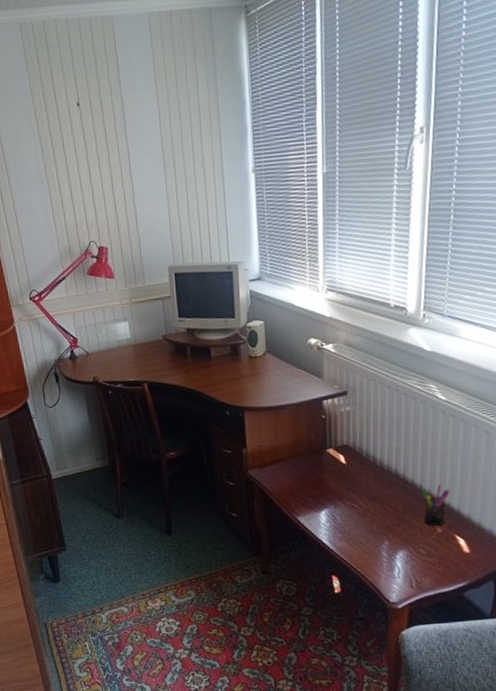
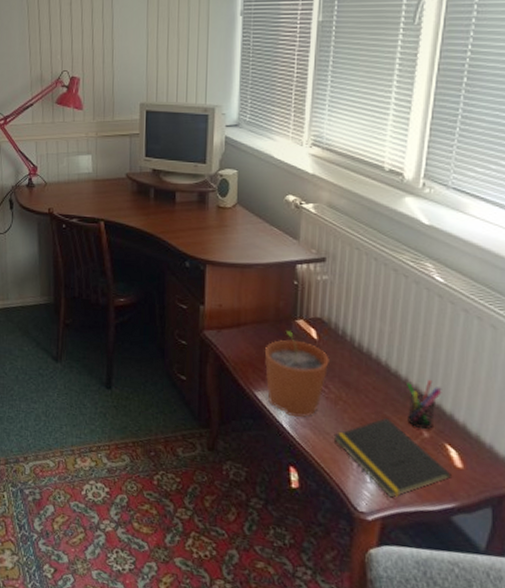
plant pot: none [302,460,357,534] -> present [264,331,330,417]
notepad: none [365,522,461,587] -> present [333,418,452,498]

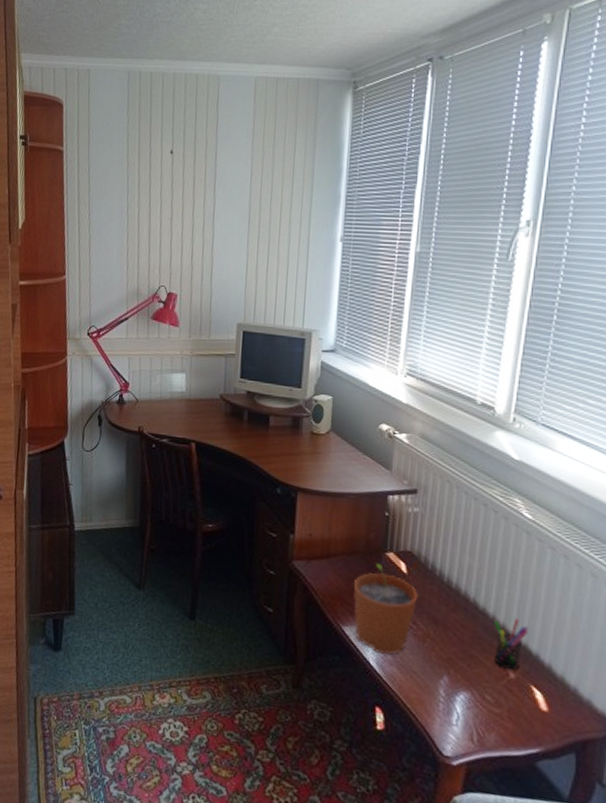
notepad: present [333,418,452,498] -> none [420,657,537,742]

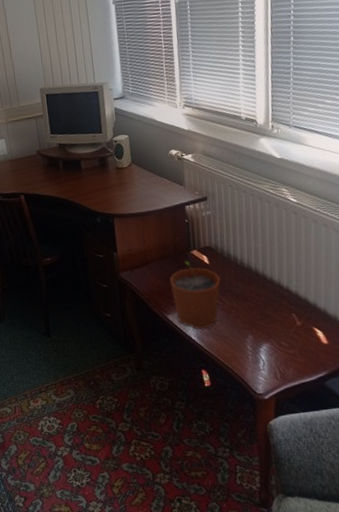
pen holder: present [494,619,529,670] -> none [280,280,306,320]

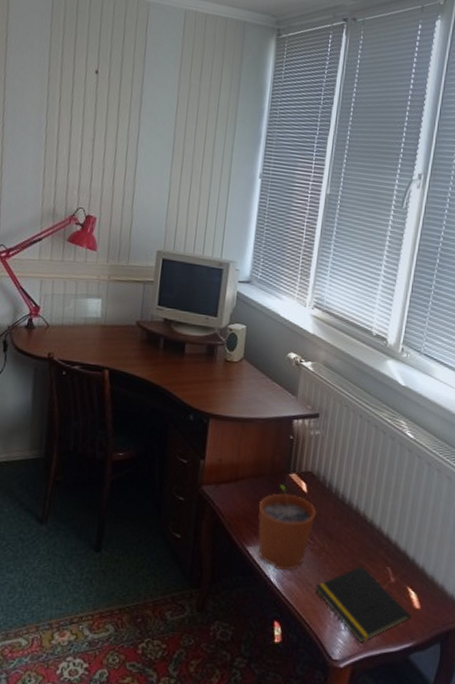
notepad: none [231,316,321,378] -> present [315,566,411,643]

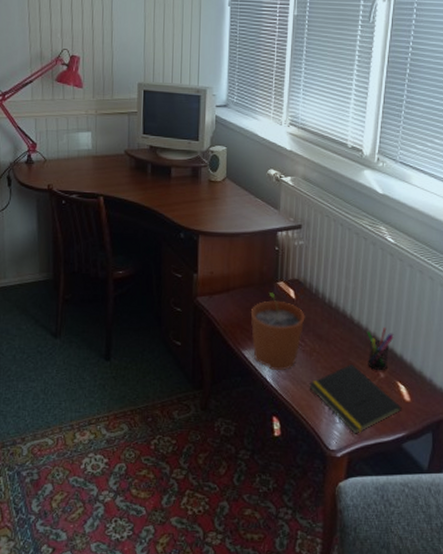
pen holder: none [378,528,408,575] -> present [367,328,394,371]

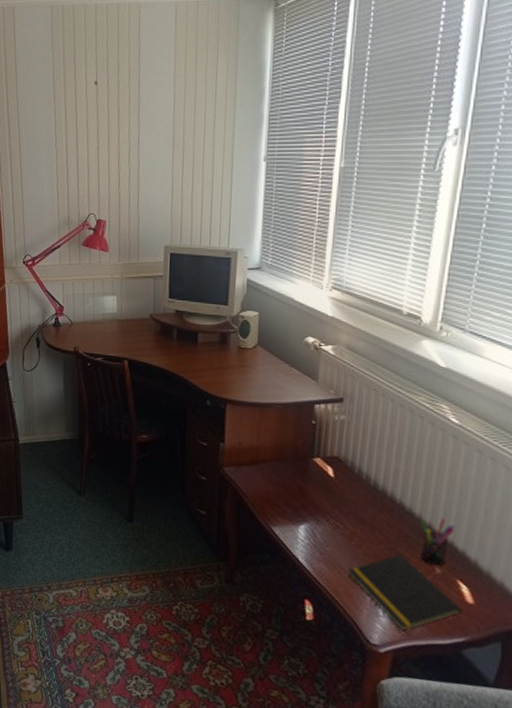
plant pot: present [250,293,305,371] -> none [282,469,345,552]

